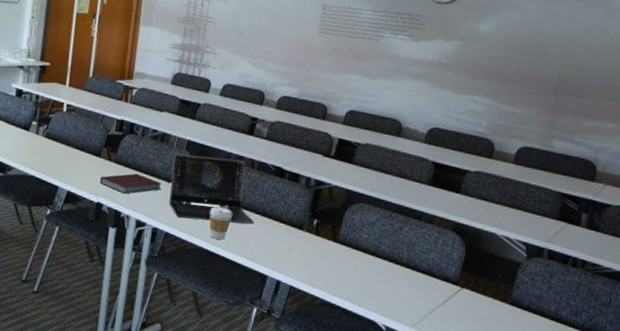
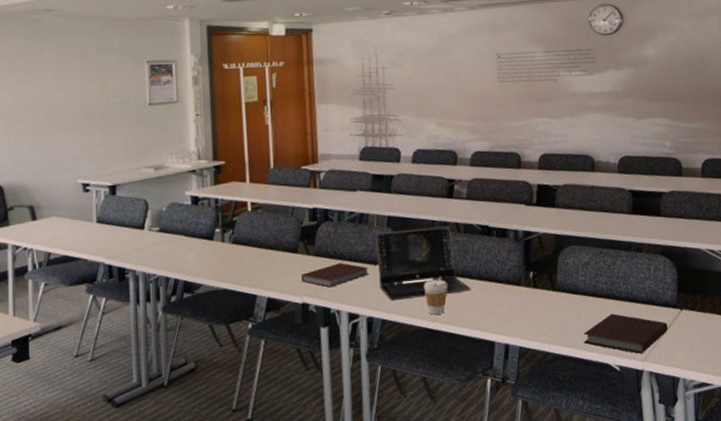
notebook: none [354,276,445,320] -> present [583,313,668,354]

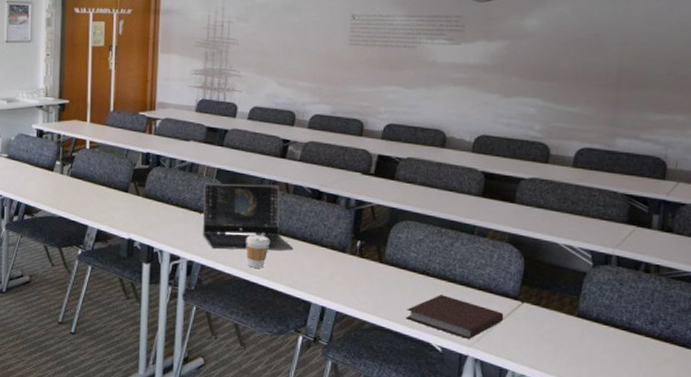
notebook: present [302,262,369,288] -> none [130,206,194,228]

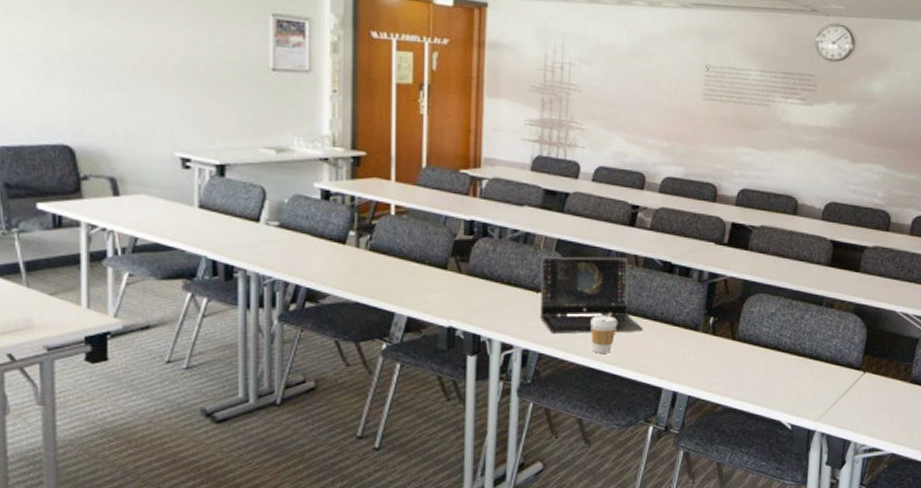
notebook: present [405,295,504,339] -> none [757,370,848,413]

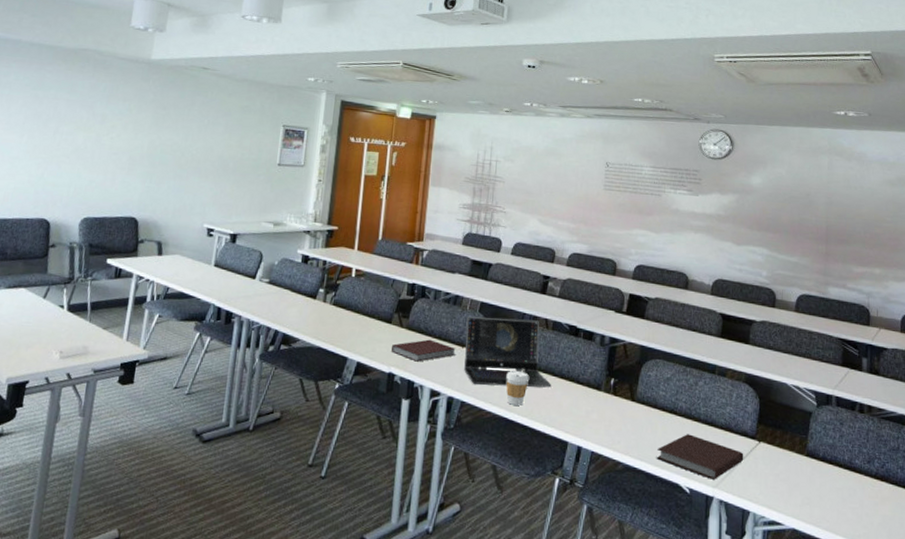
notebook: none [450,286,529,312] -> present [392,339,456,362]
notebook: none [757,370,848,413] -> present [656,434,744,480]

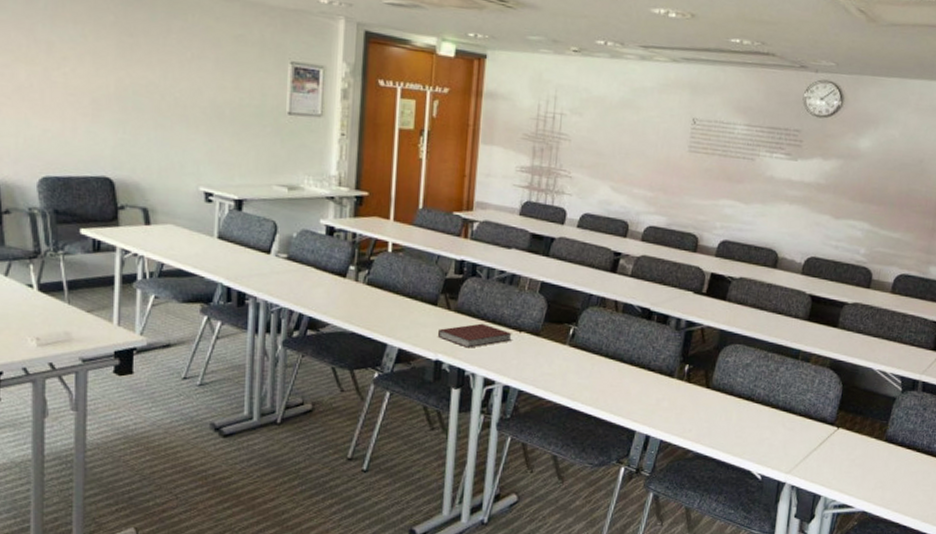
laptop: present [464,316,552,388] -> none [522,298,620,375]
coffee cup: present [506,371,529,406] -> none [569,357,594,394]
notebook: present [656,434,744,480] -> none [728,421,821,466]

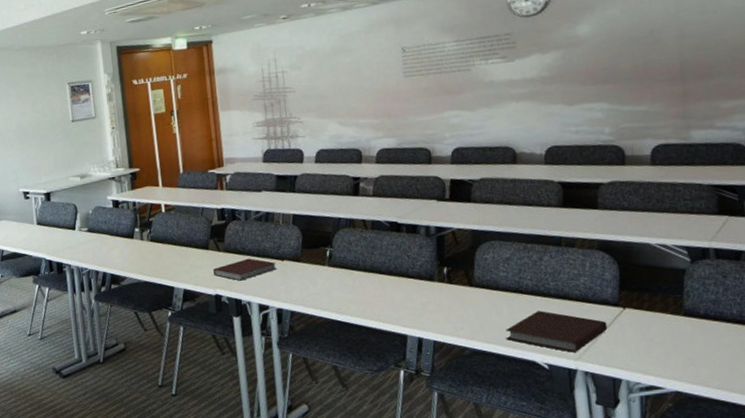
notebook: none [728,421,821,466] -> present [505,311,608,353]

